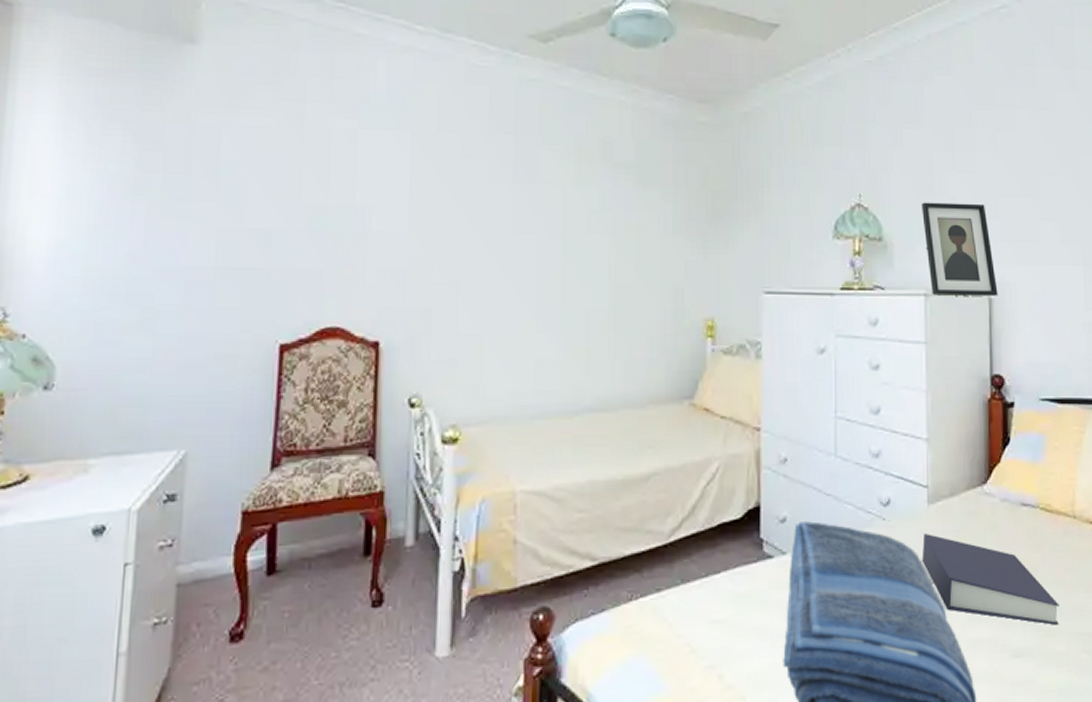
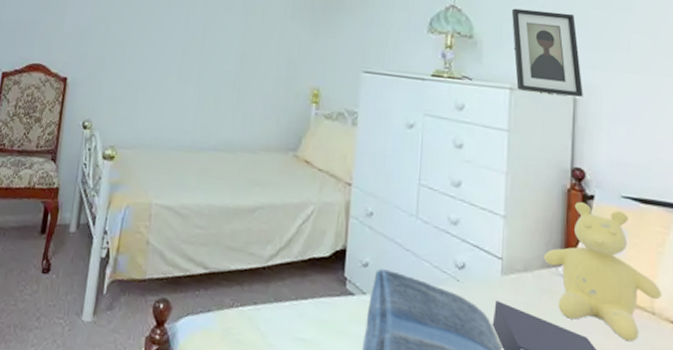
teddy bear: none [968,410,1082,551] -> present [543,201,662,342]

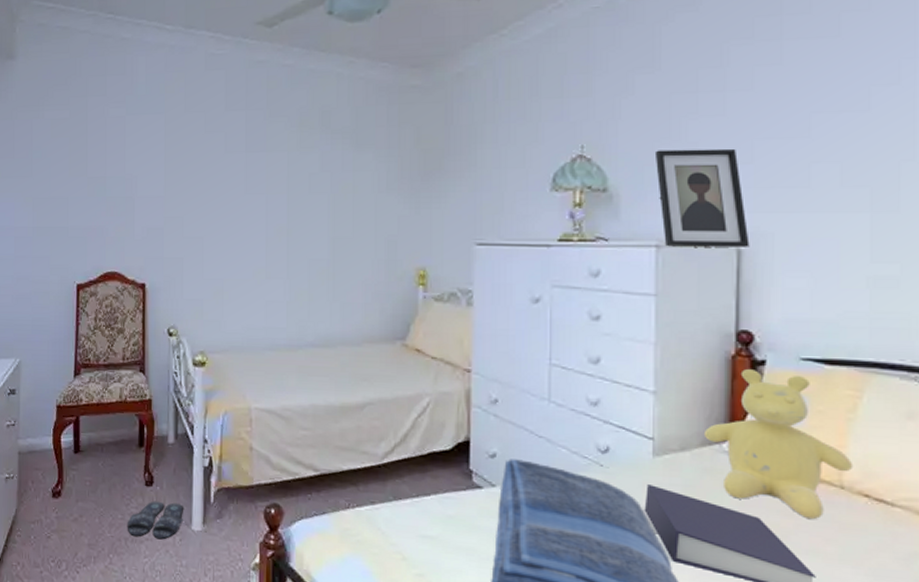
slippers: none [18,288,76,329] -> present [127,501,183,540]

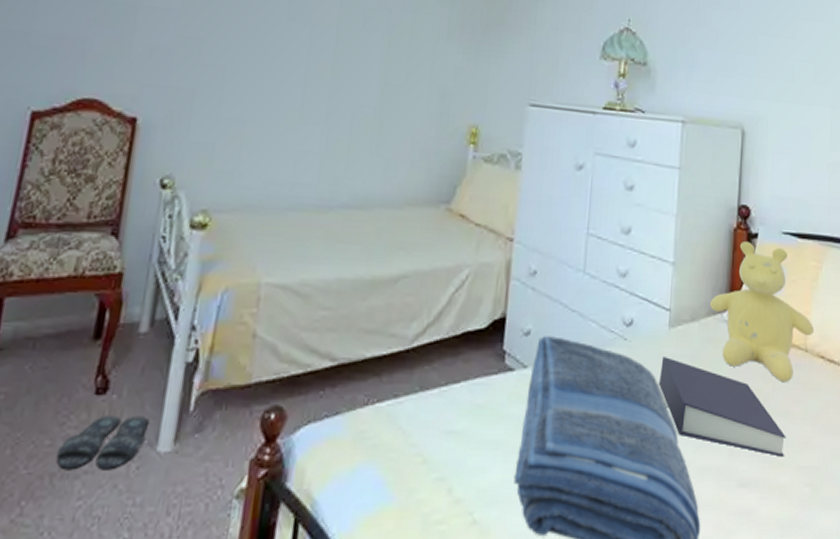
picture frame: present [654,148,750,247] -> none [685,32,751,129]

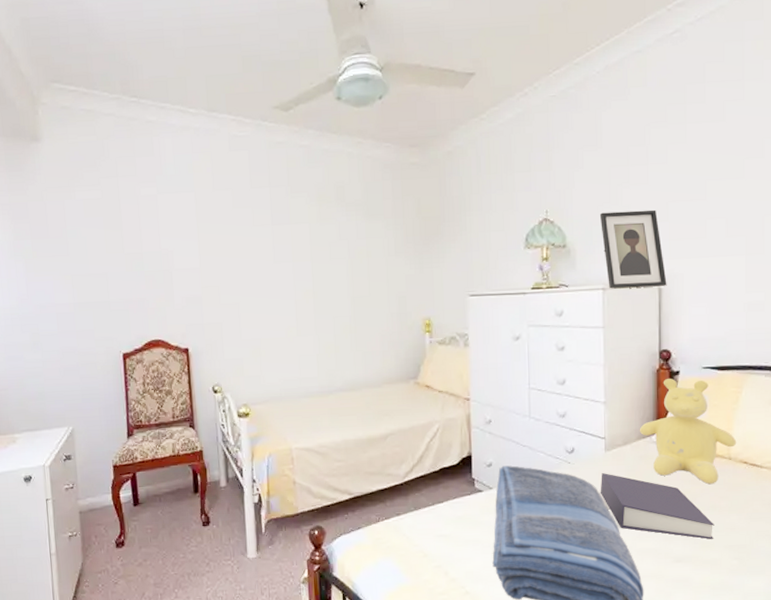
slippers: present [56,415,149,471] -> none [188,537,239,571]
picture frame: none [685,32,751,129] -> present [599,209,667,289]

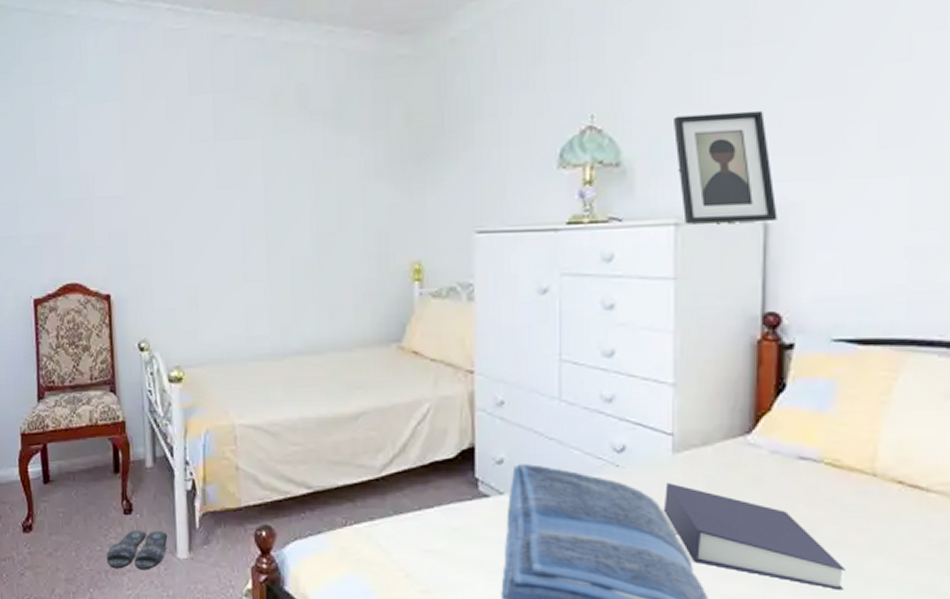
slippers: none [188,537,239,571] -> present [106,529,167,570]
teddy bear: present [639,378,737,485] -> none [727,353,887,511]

